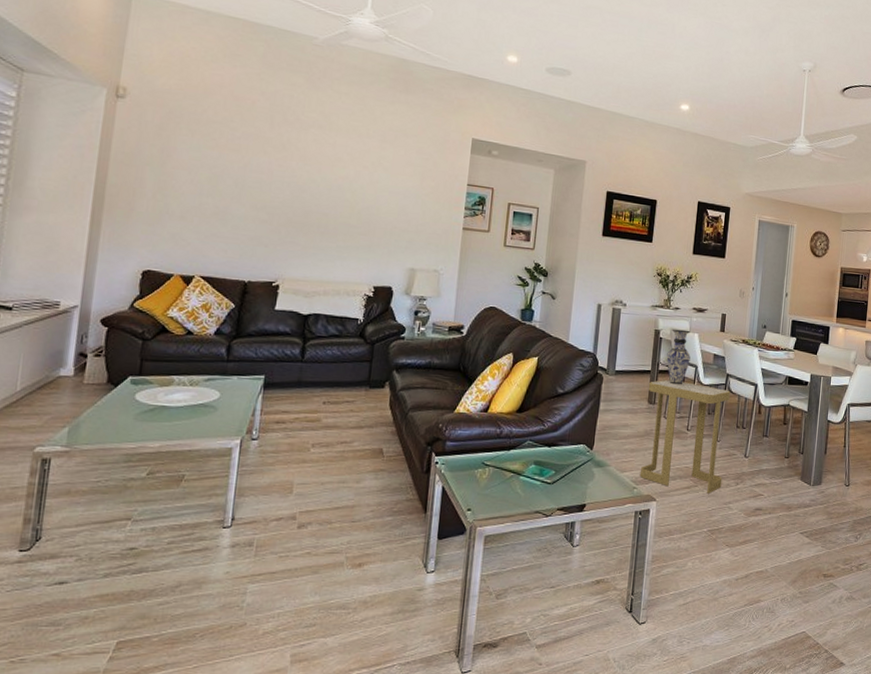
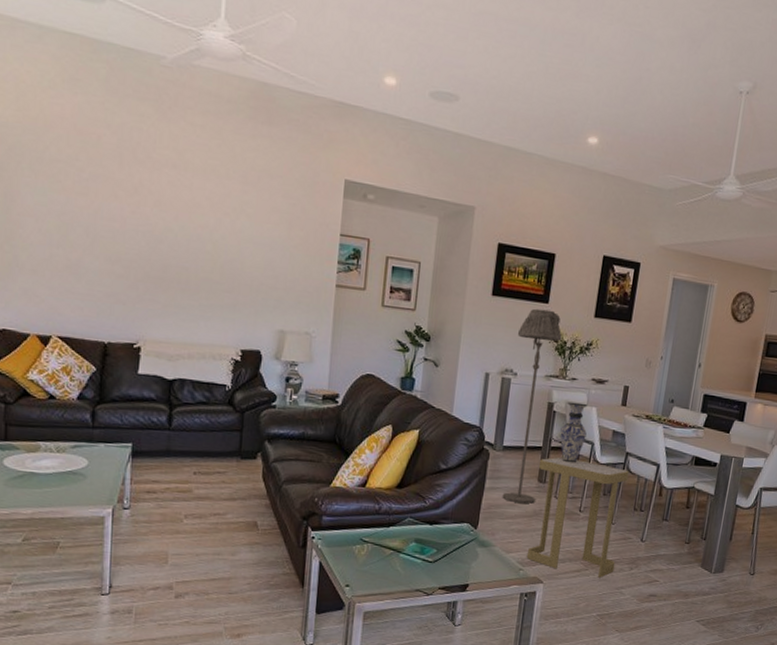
floor lamp: none [615,247,665,424] -> present [502,308,562,504]

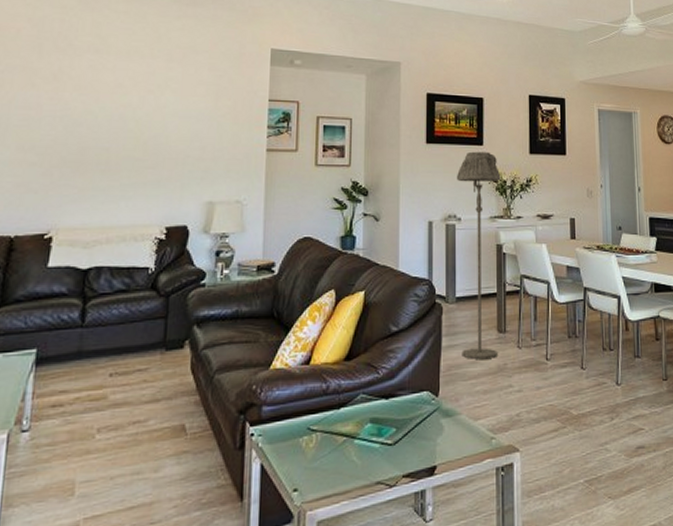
side table: present [527,456,629,578] -> none [497,301,594,435]
vase: present [560,401,588,464] -> none [513,241,541,307]

